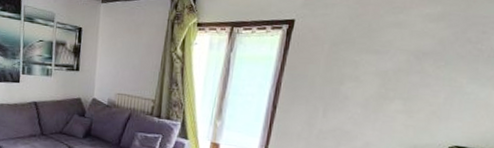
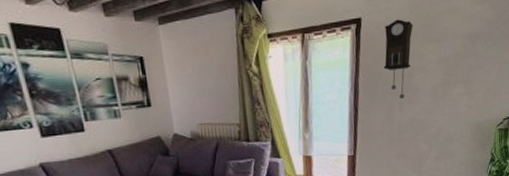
pendulum clock: none [311,25,351,105] -> present [383,19,413,100]

